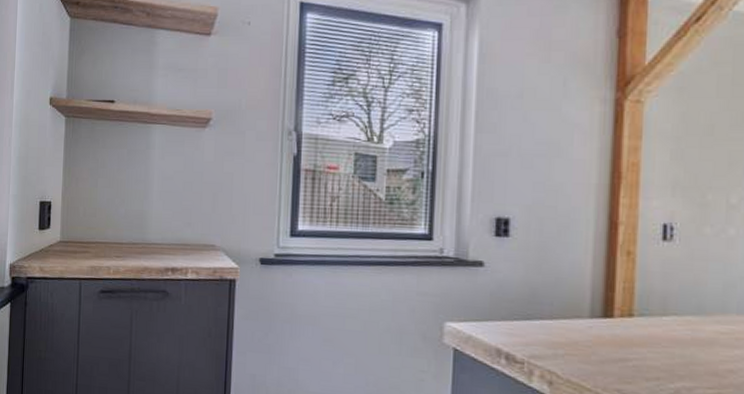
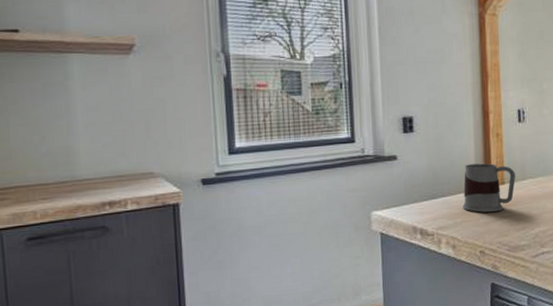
mug: none [567,284,651,351] -> present [462,163,515,213]

